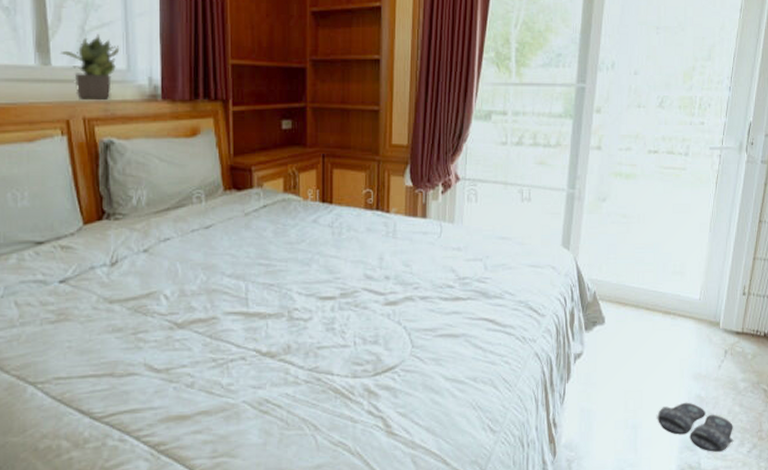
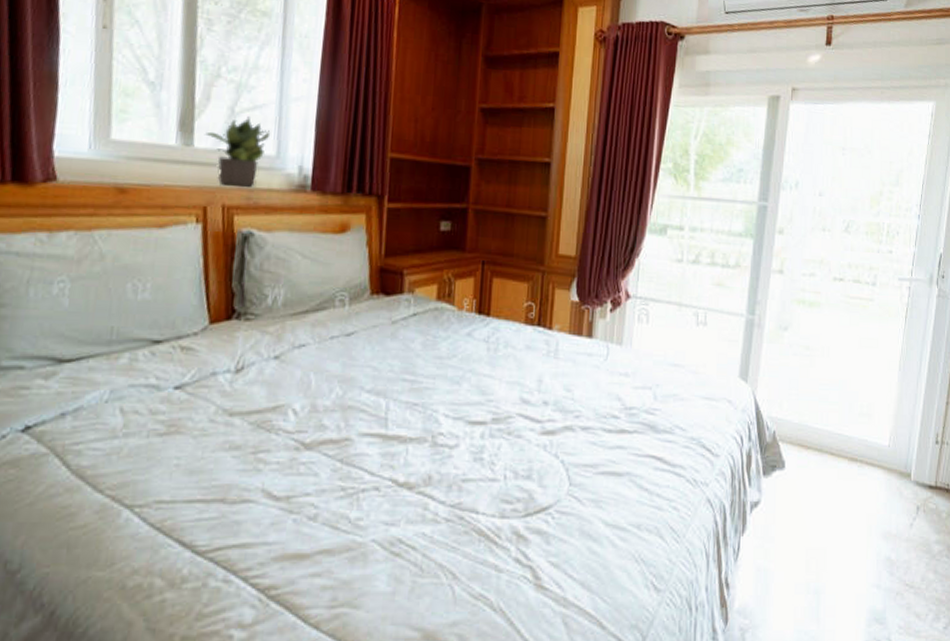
slippers: present [657,402,734,452] -> none [842,565,928,626]

